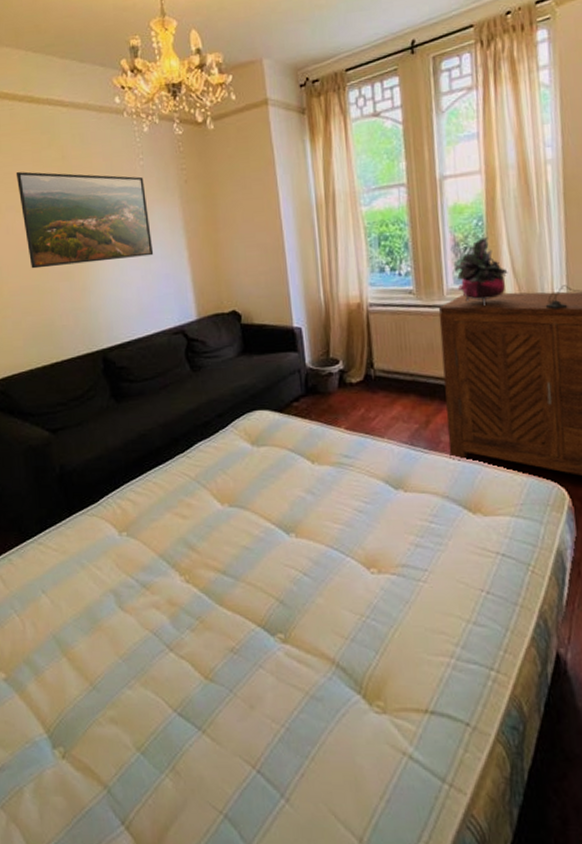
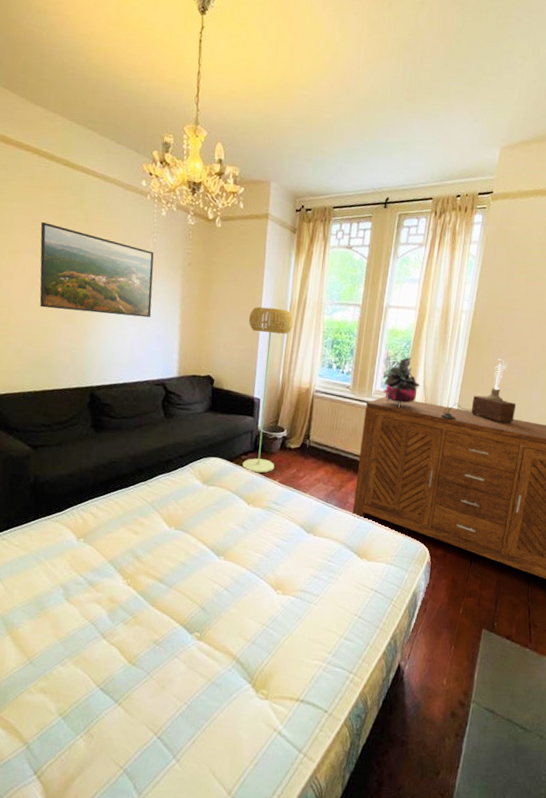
floor lamp: none [267,210,337,422] -> present [242,306,294,473]

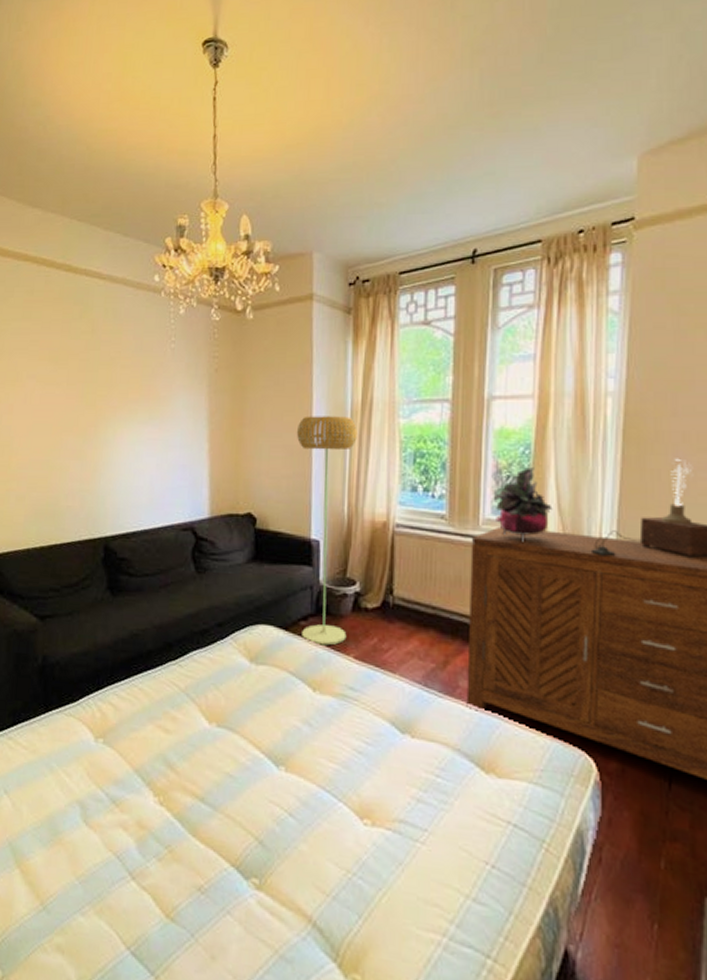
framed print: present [39,222,154,318] -> none [42,341,173,444]

